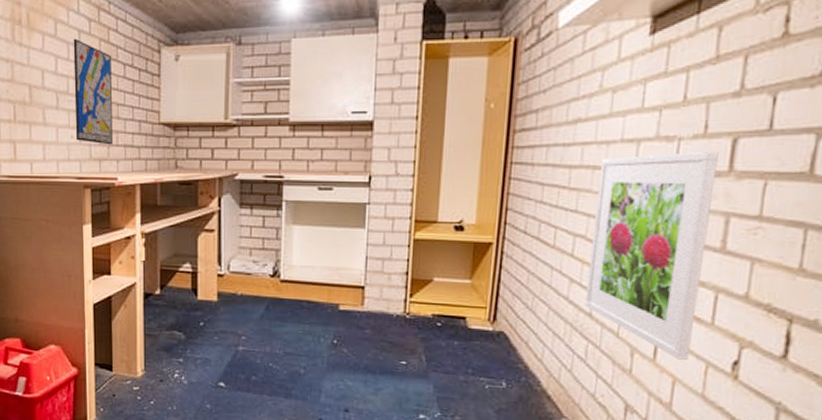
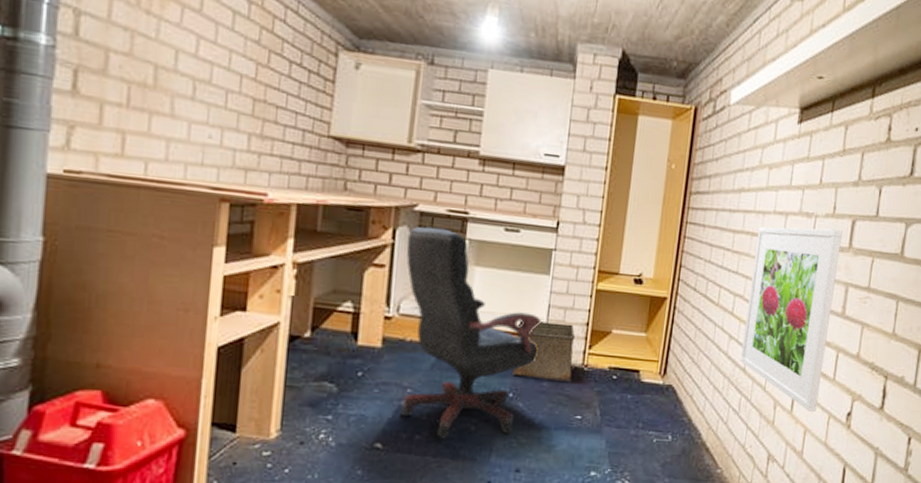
wall art: present [73,38,112,145] -> none [215,19,274,154]
office chair: none [231,193,360,380] -> present [400,226,541,439]
storage bin: none [335,272,395,329] -> present [512,320,576,381]

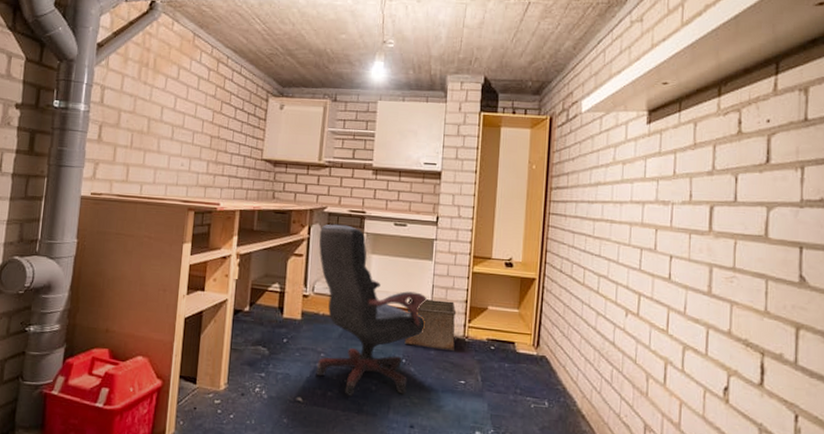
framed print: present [741,226,843,412] -> none [610,214,701,385]

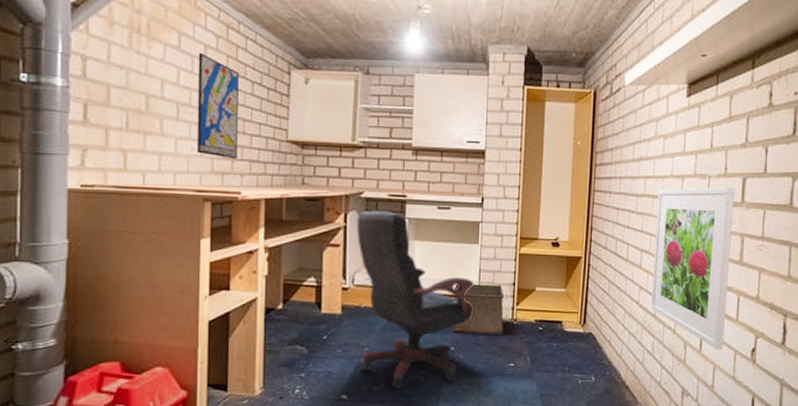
wall art: none [185,82,225,175] -> present [196,52,239,160]
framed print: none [610,214,701,385] -> present [651,186,735,350]

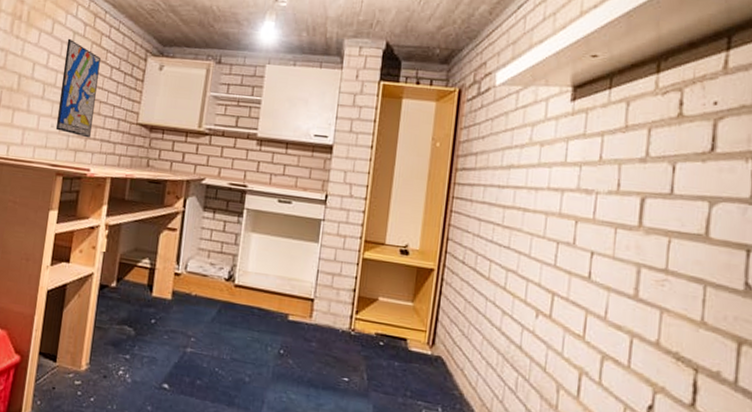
office chair: present [356,210,474,389] -> none [185,197,310,389]
storage bin: present [452,284,504,334] -> none [283,283,343,344]
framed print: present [651,186,735,350] -> none [516,203,630,401]

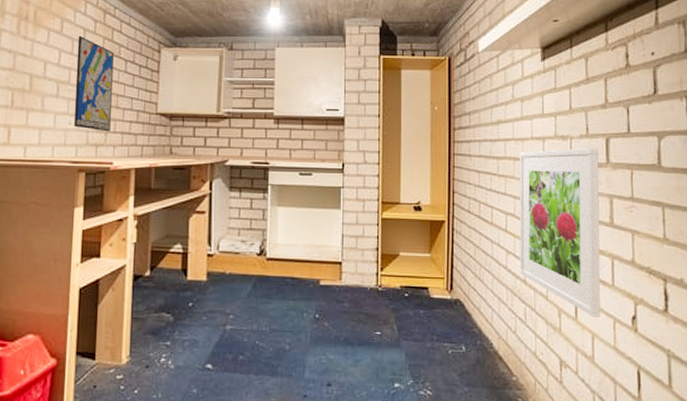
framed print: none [516,203,630,401] -> present [519,147,601,317]

